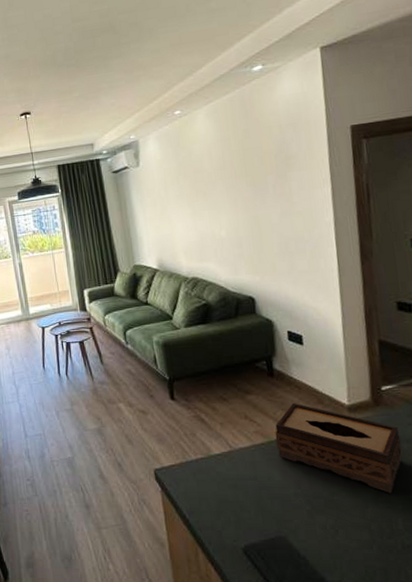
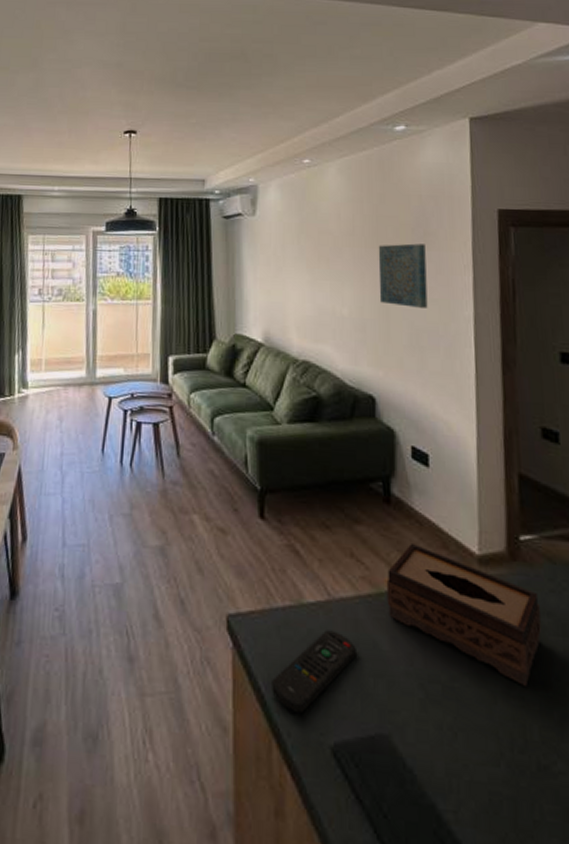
remote control: none [193,471,256,529] -> present [272,630,356,714]
wall art: none [246,166,293,222] -> present [378,243,428,308]

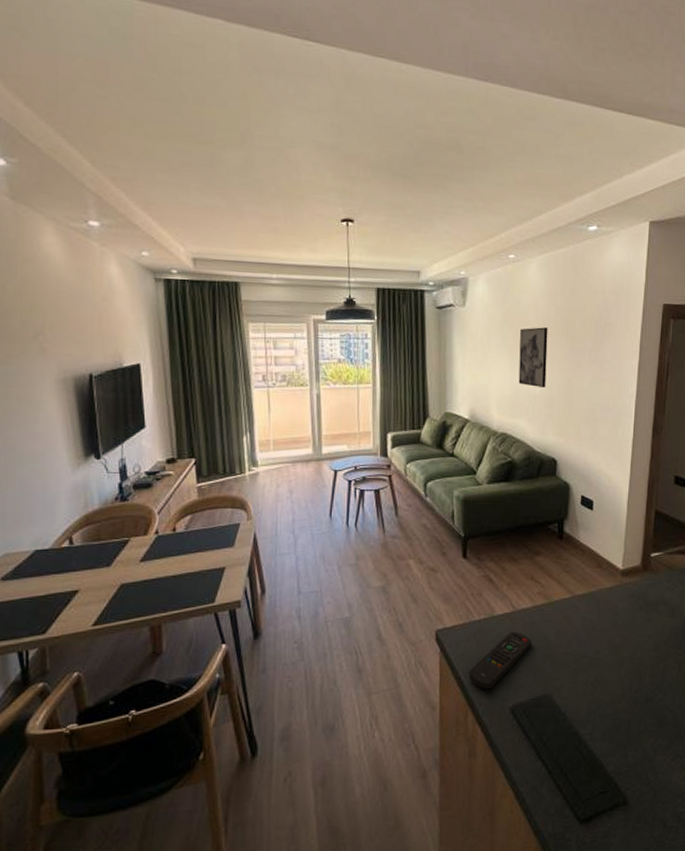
wall art: none [321,237,355,309] -> present [518,327,548,388]
wall art: present [378,243,428,308] -> none [565,332,605,387]
tissue box: present [386,542,541,686] -> none [555,565,659,651]

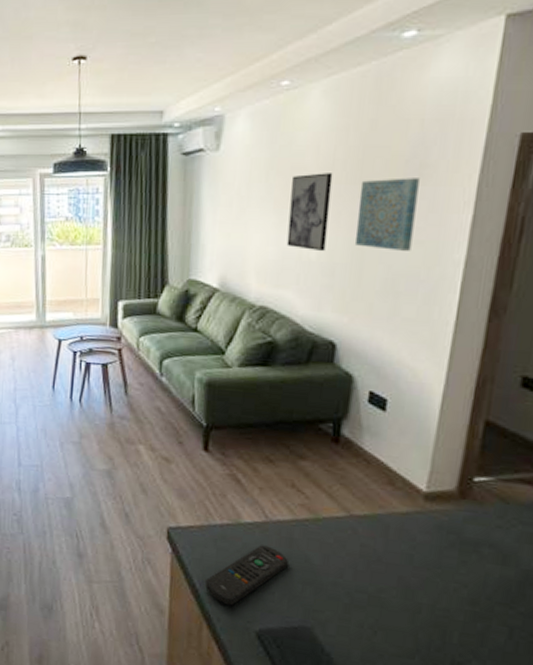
wall art: none [565,332,605,387] -> present [354,178,420,251]

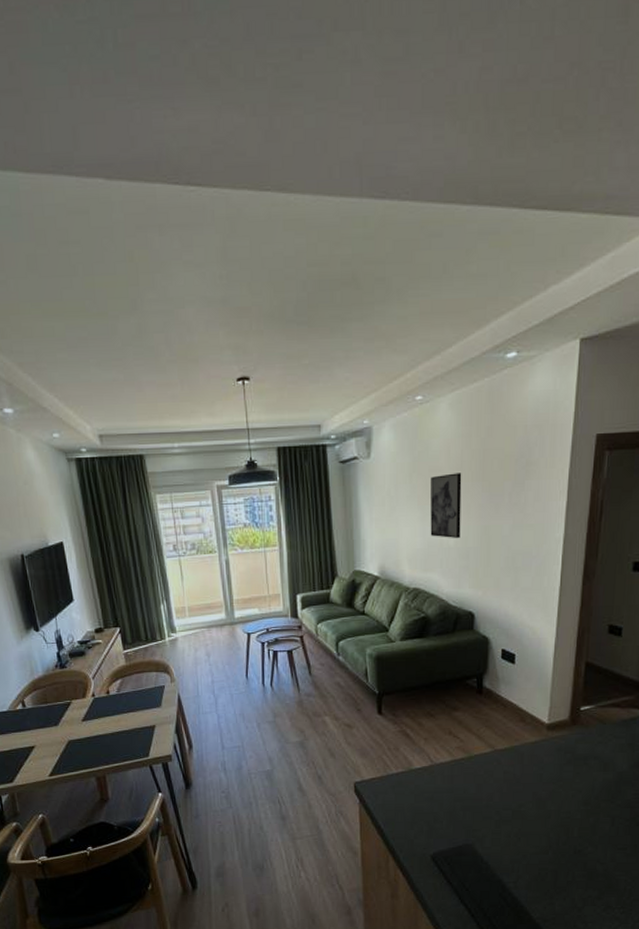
remote control: present [205,544,288,606] -> none [389,784,451,838]
wall art: present [354,178,420,251] -> none [482,474,527,534]

